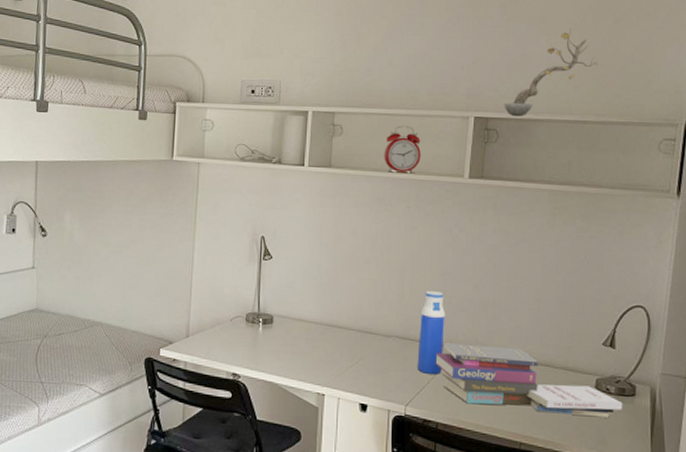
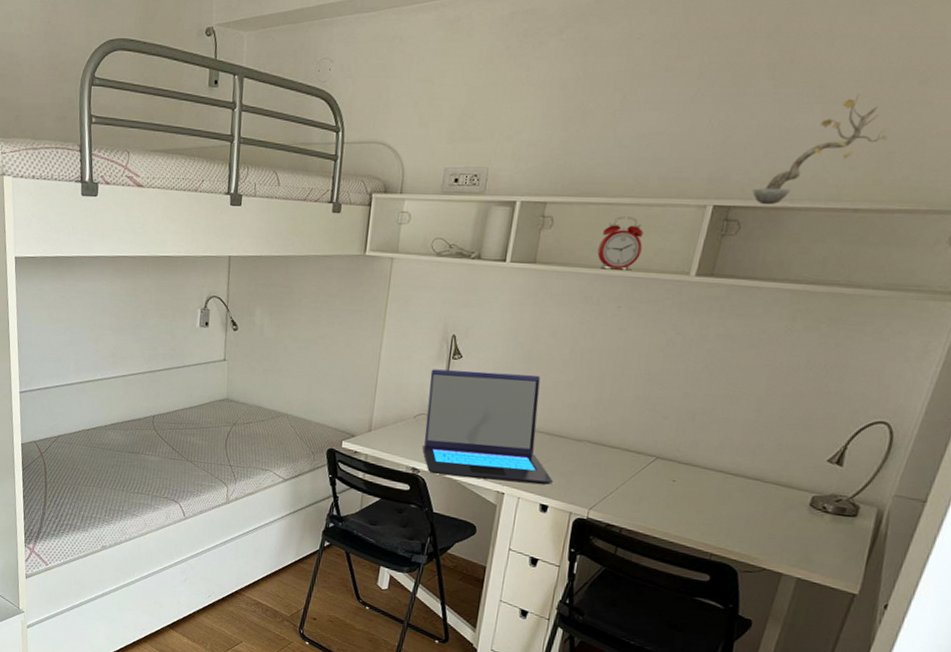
laptop: none [241,270,369,383] -> present [422,369,553,484]
water bottle: present [417,290,445,375] -> none [606,396,647,482]
books: present [435,343,538,406] -> none [627,450,746,519]
books: present [526,384,623,418] -> none [726,497,840,537]

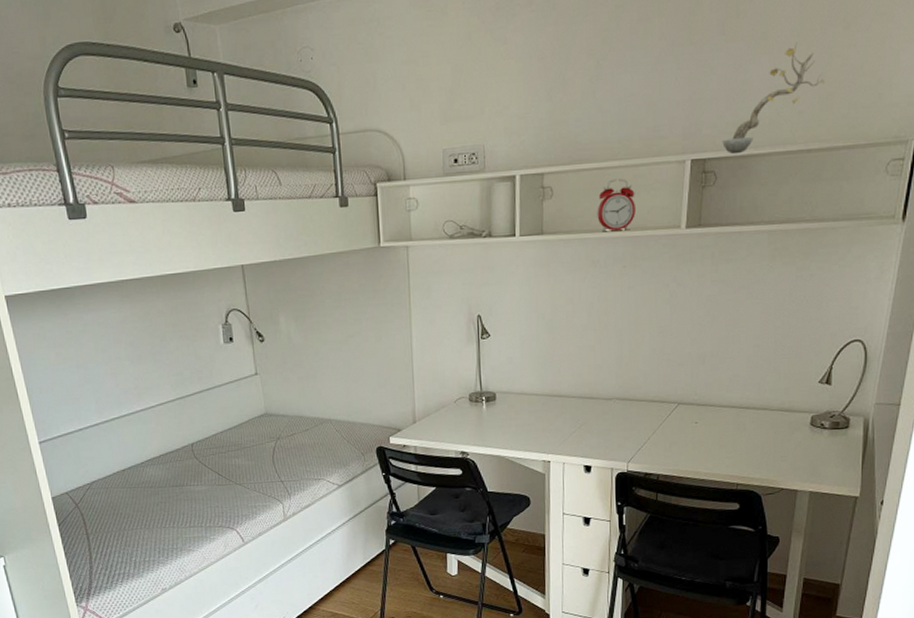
laptop: present [422,369,553,484] -> none [463,344,592,455]

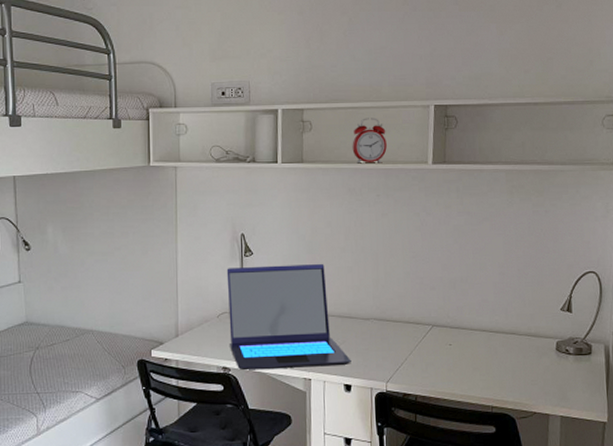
laptop: none [463,344,592,455] -> present [226,264,351,371]
plant: present [722,42,824,155] -> none [461,15,544,103]

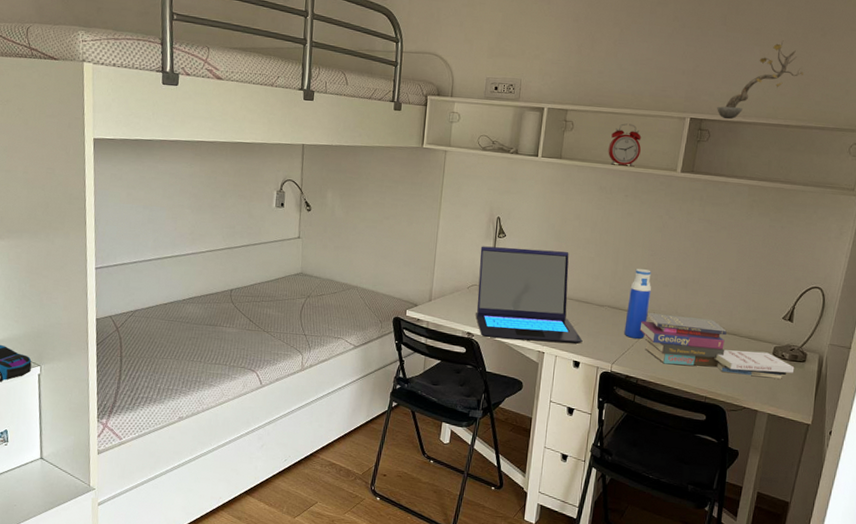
water bottle: none [394,272,419,352] -> present [624,268,651,339]
books: none [411,320,506,376] -> present [639,313,727,367]
plant: none [461,15,544,103] -> present [717,40,803,120]
books: none [495,349,582,377] -> present [714,350,795,379]

